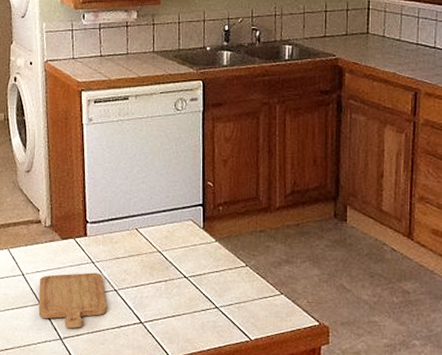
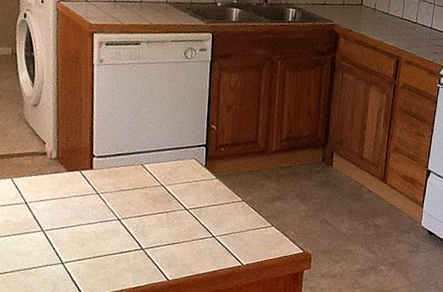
chopping board: present [38,272,107,328] -> none [40,202,110,253]

